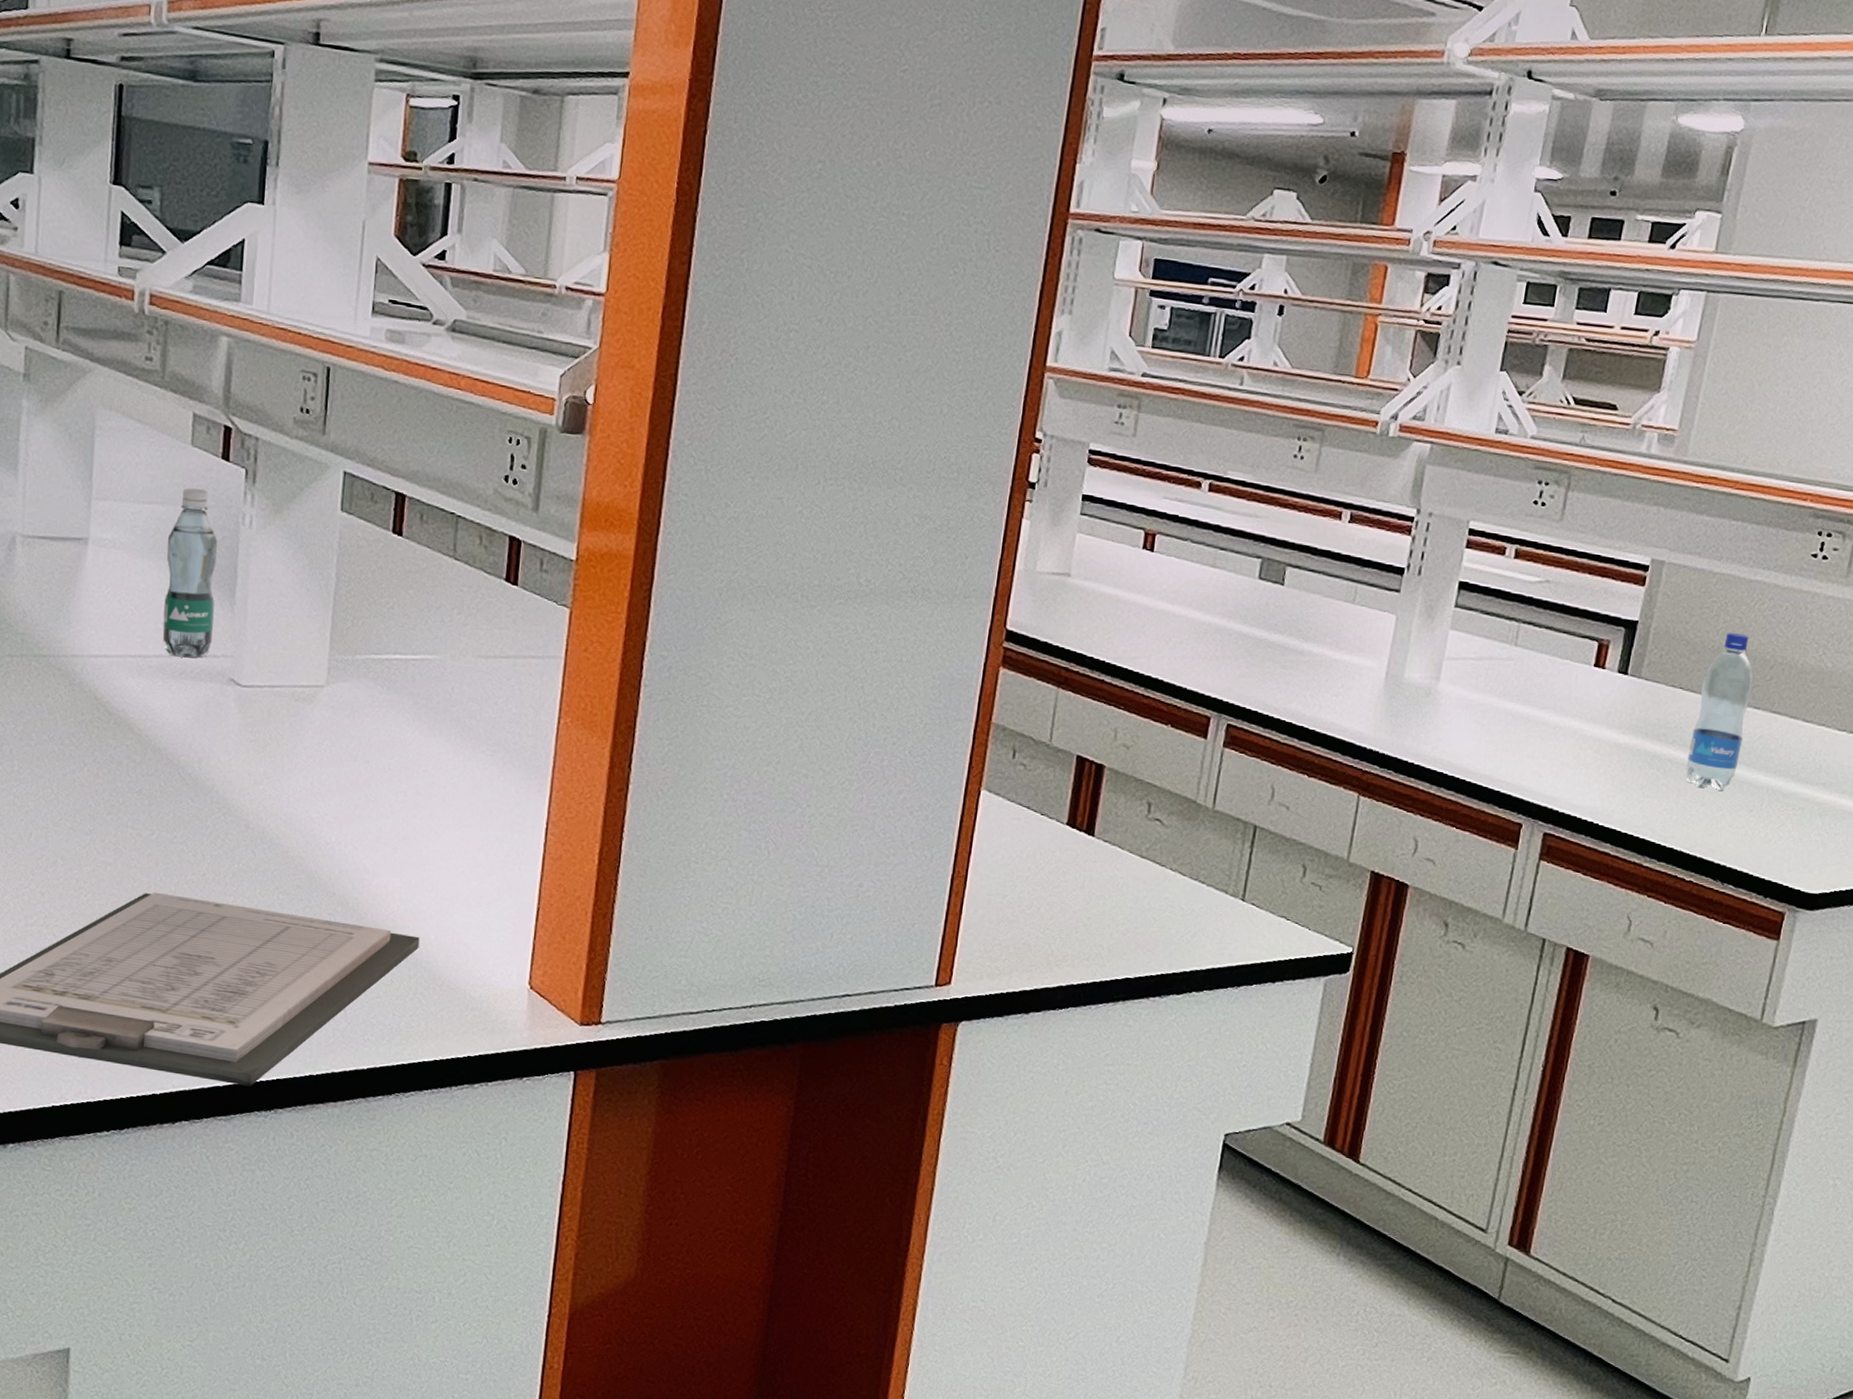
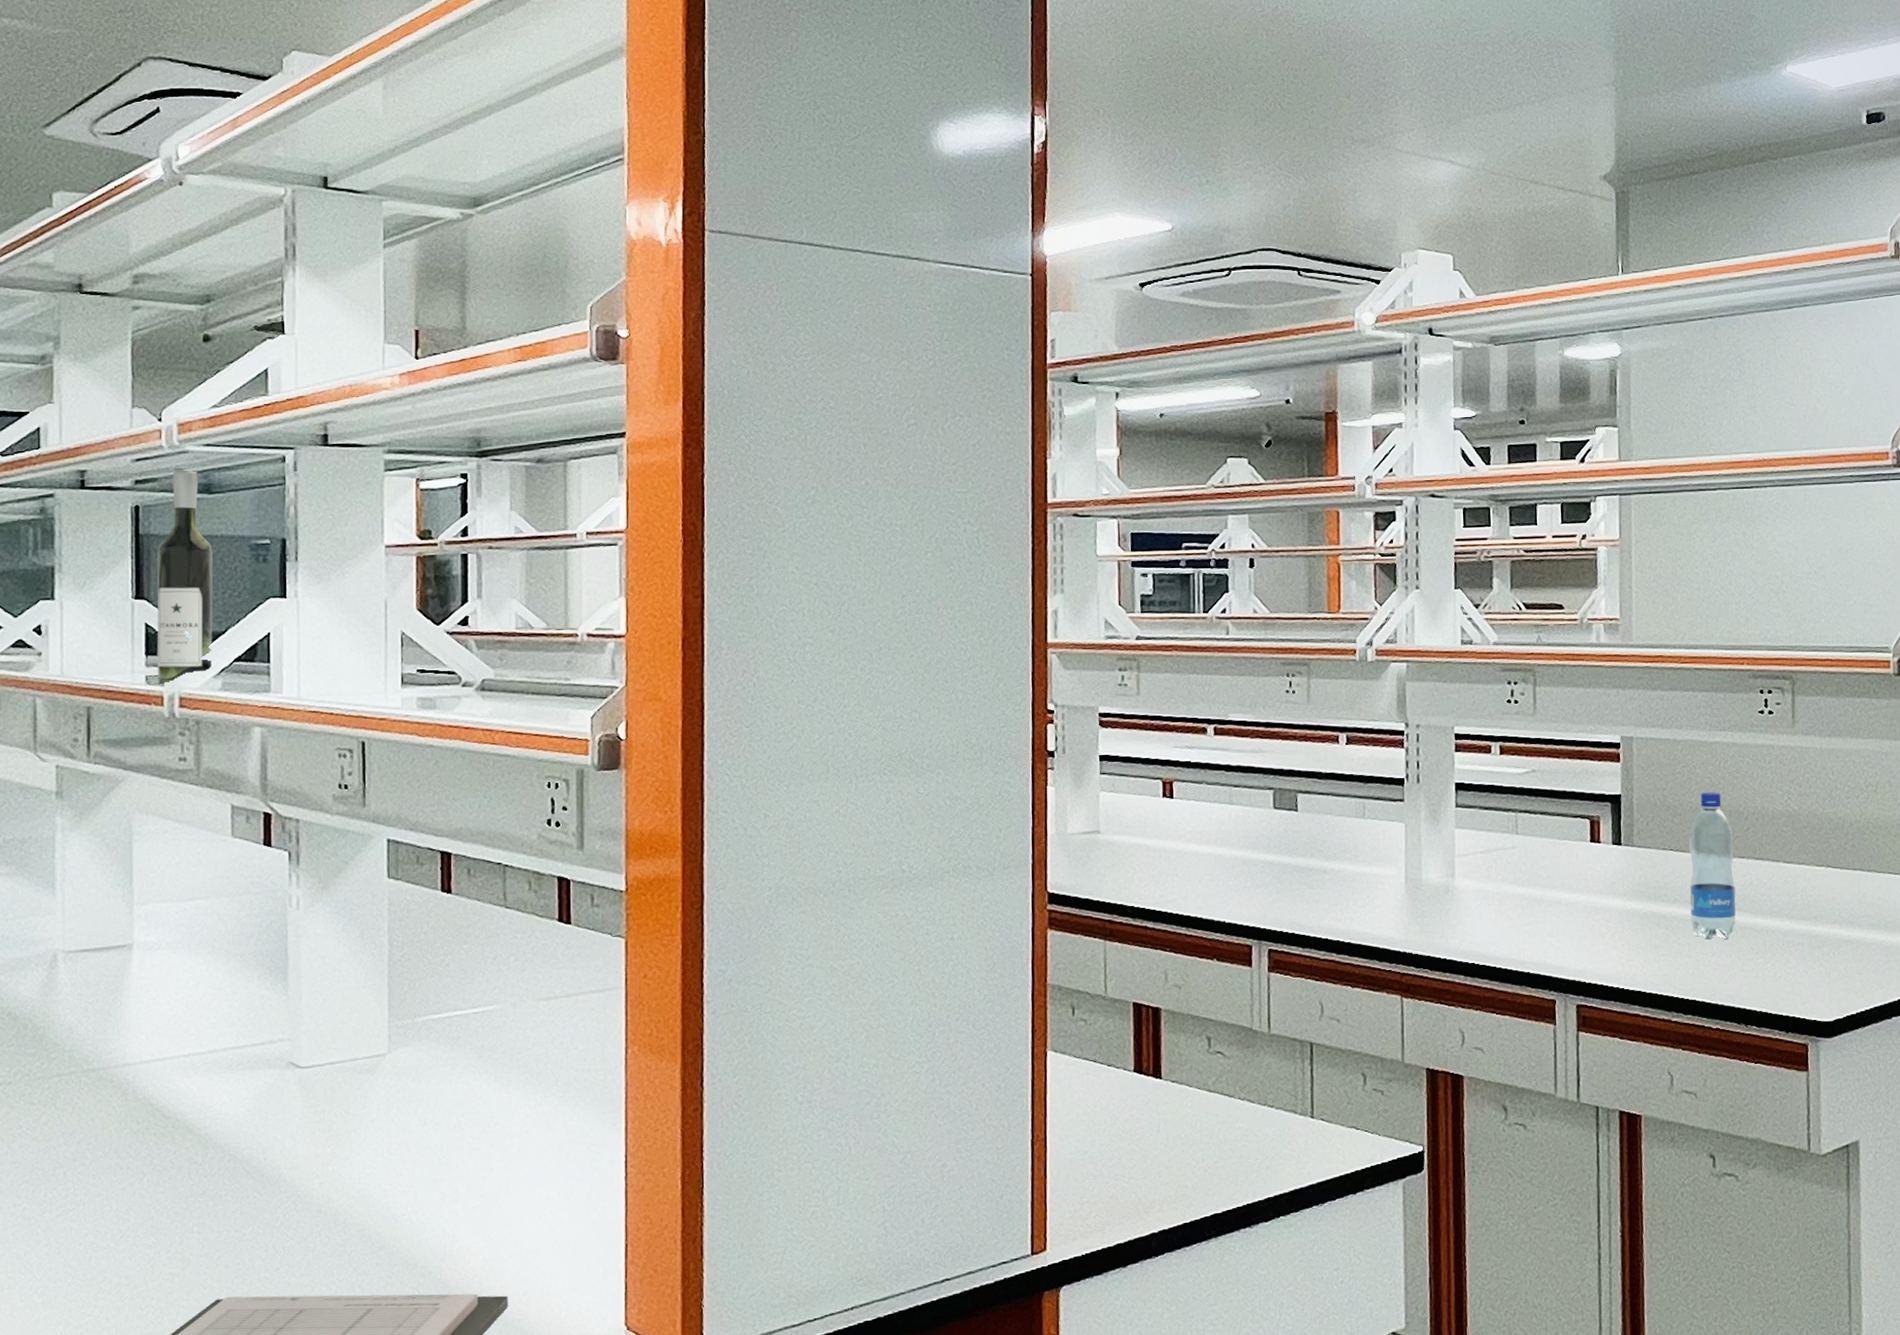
bottle: none [129,49,194,280] -> present [157,468,213,686]
bottle: present [162,488,218,658] -> none [214,878,268,1049]

